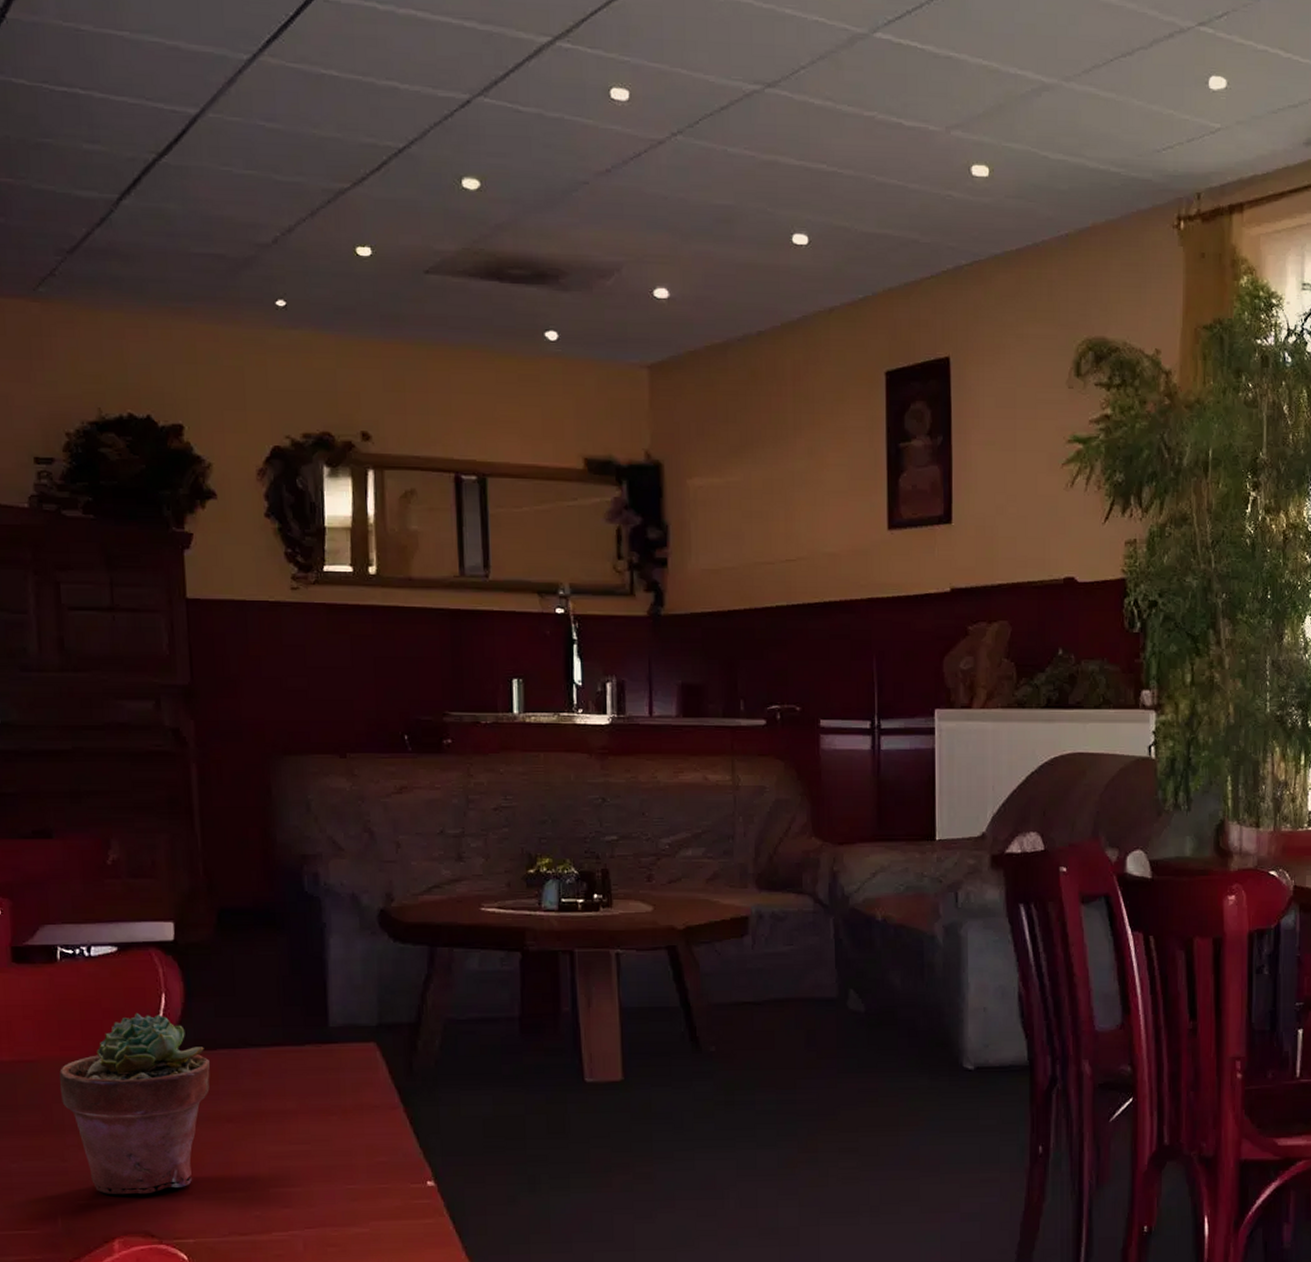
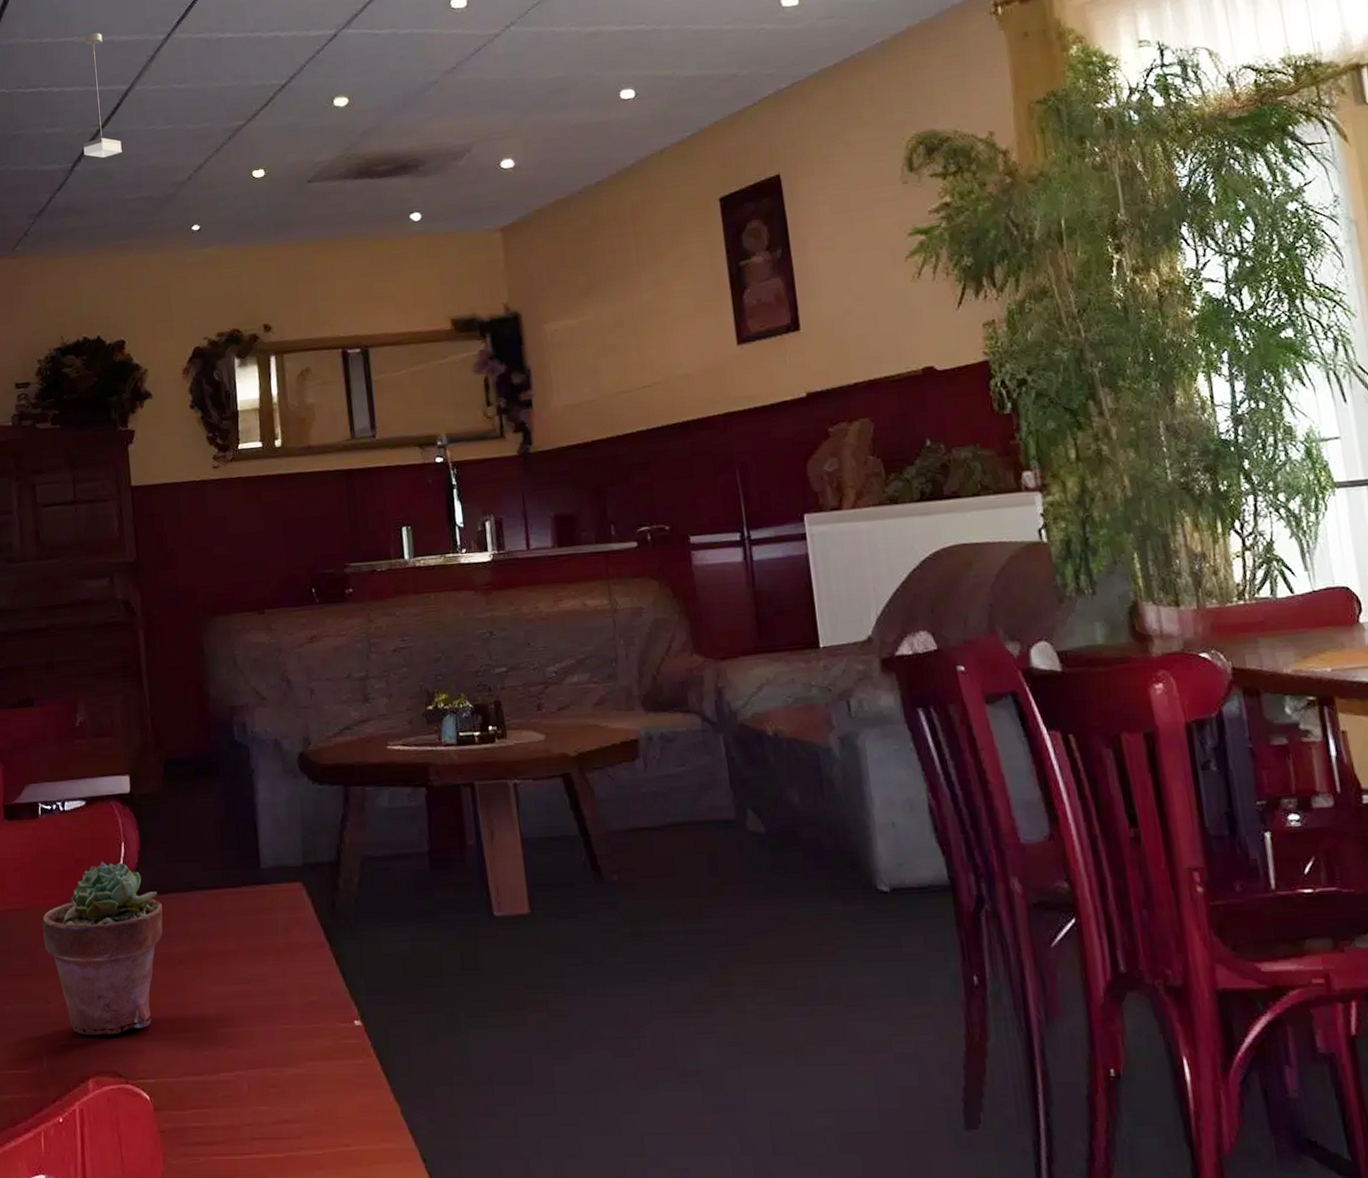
pendant lamp: none [134,31,187,195] -> present [83,32,122,158]

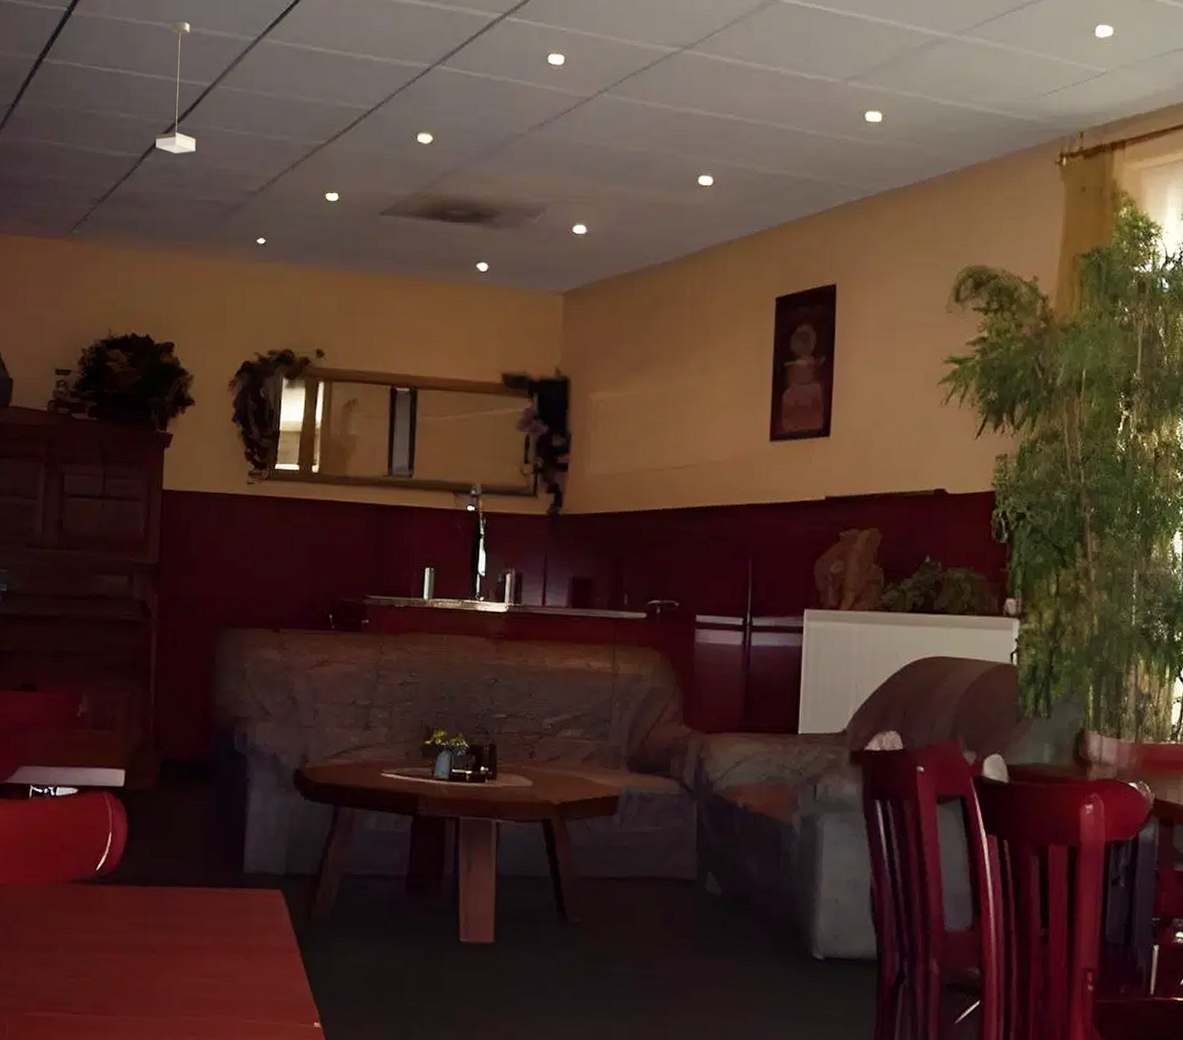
potted succulent: present [42,861,163,1036] -> none [20,848,142,1012]

